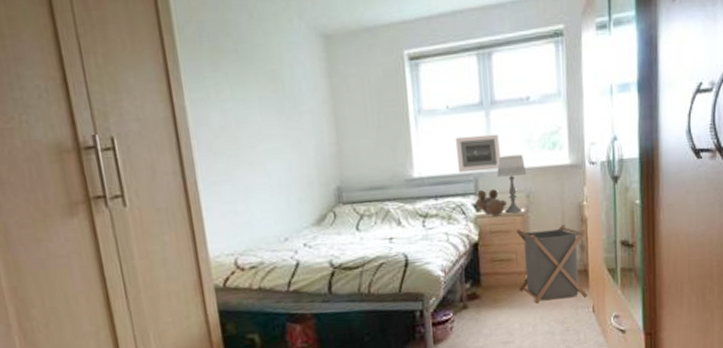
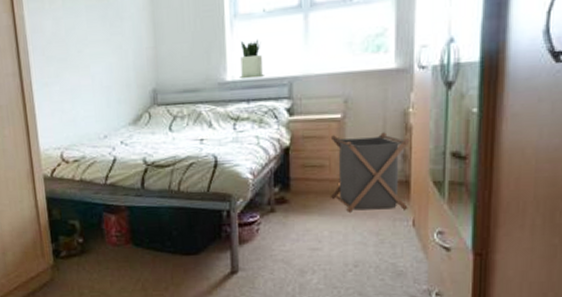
planter: none [426,135,452,176] -> present [240,39,266,79]
picture frame: present [455,134,500,173] -> none [270,37,318,77]
teddy bear: present [475,189,507,216] -> none [288,94,322,121]
table lamp: present [497,154,527,214] -> none [313,58,346,120]

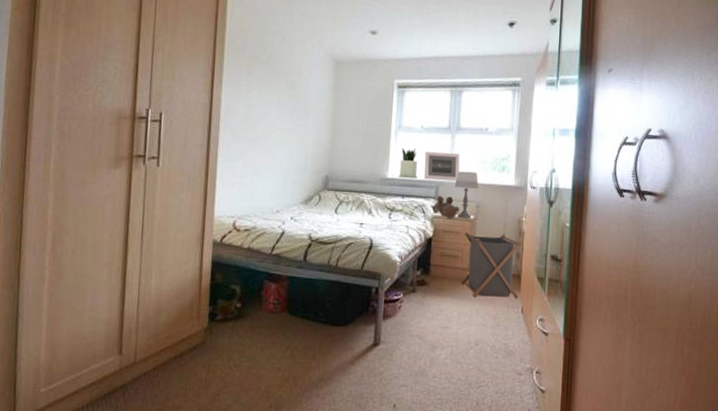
picture frame: none [270,37,318,77] -> present [424,151,460,181]
teddy bear: none [288,94,322,121] -> present [434,196,459,218]
table lamp: none [313,58,346,120] -> present [455,171,479,219]

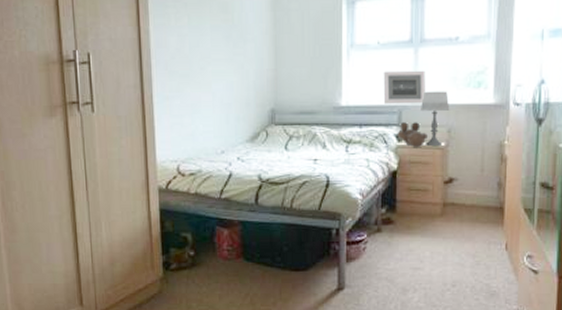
planter: present [398,148,419,179] -> none [354,68,377,105]
laundry basket: present [461,232,523,299] -> none [433,161,505,234]

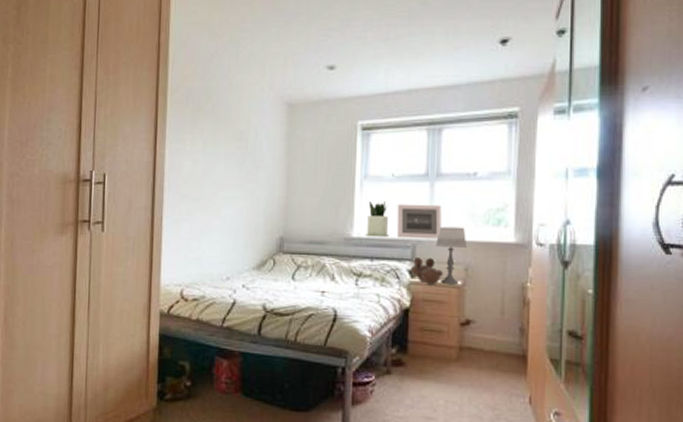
planter: none [354,68,377,105] -> present [366,200,390,238]

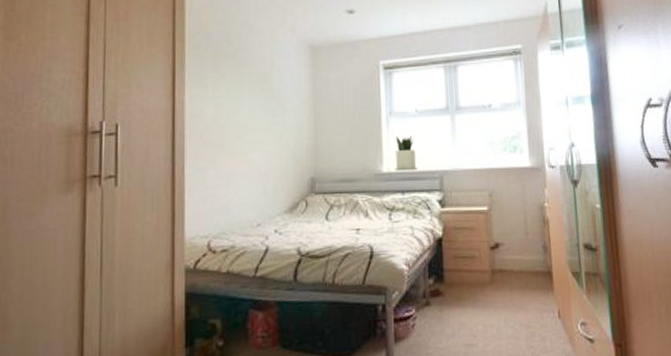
picture frame: present [396,204,441,239] -> none [422,136,464,170]
teddy bear: present [410,257,443,285] -> none [440,187,470,212]
table lamp: present [436,226,468,285] -> none [461,155,490,212]

